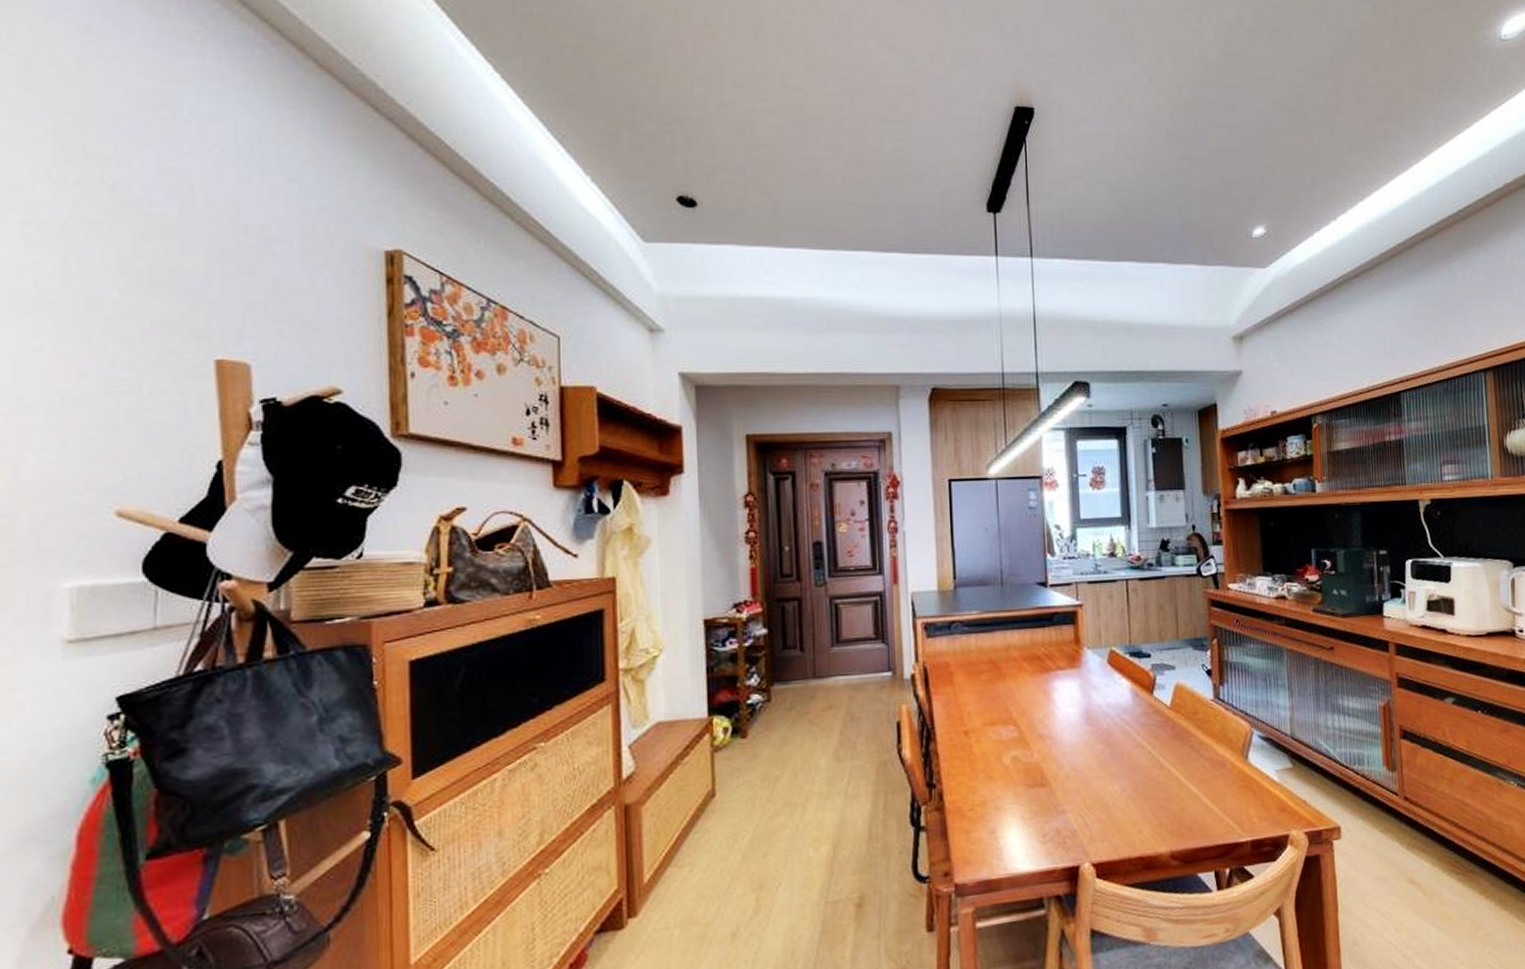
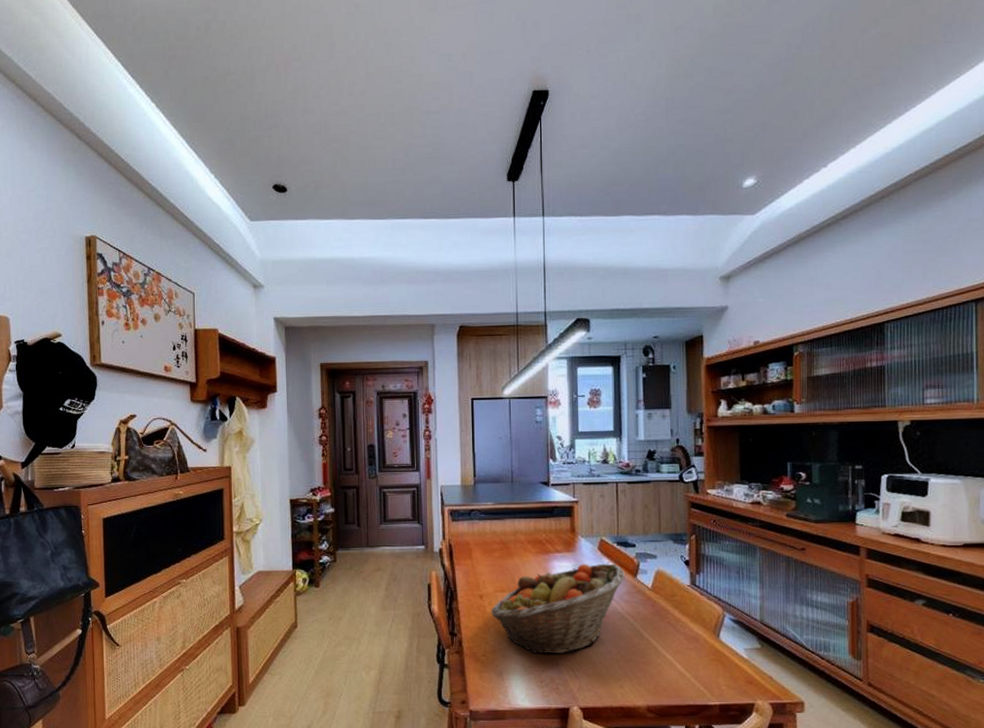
fruit basket: none [979,679,1139,801] -> present [491,563,624,653]

